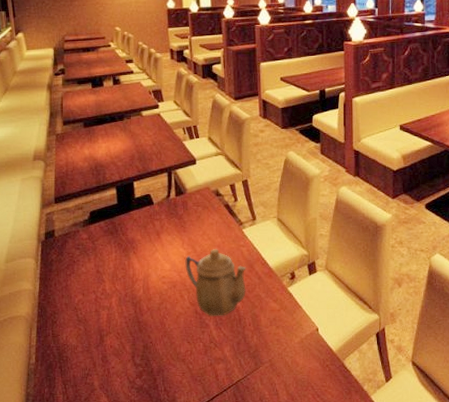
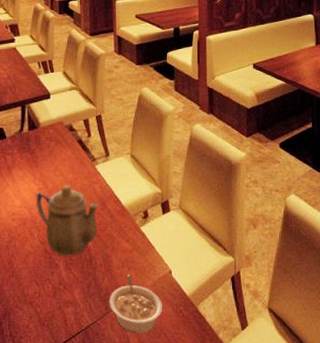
legume: none [258,332,310,387] -> present [109,274,163,334]

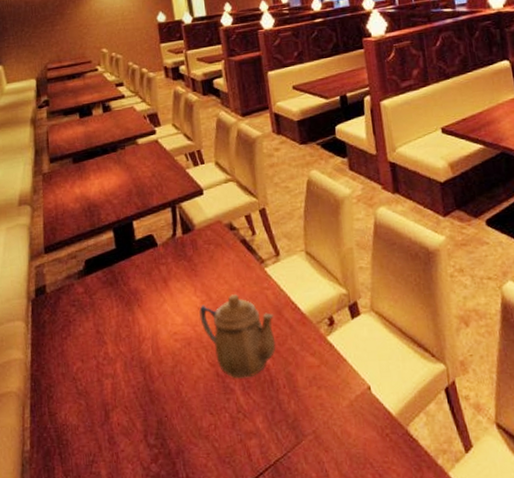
legume: present [109,274,163,334] -> none [298,394,365,466]

